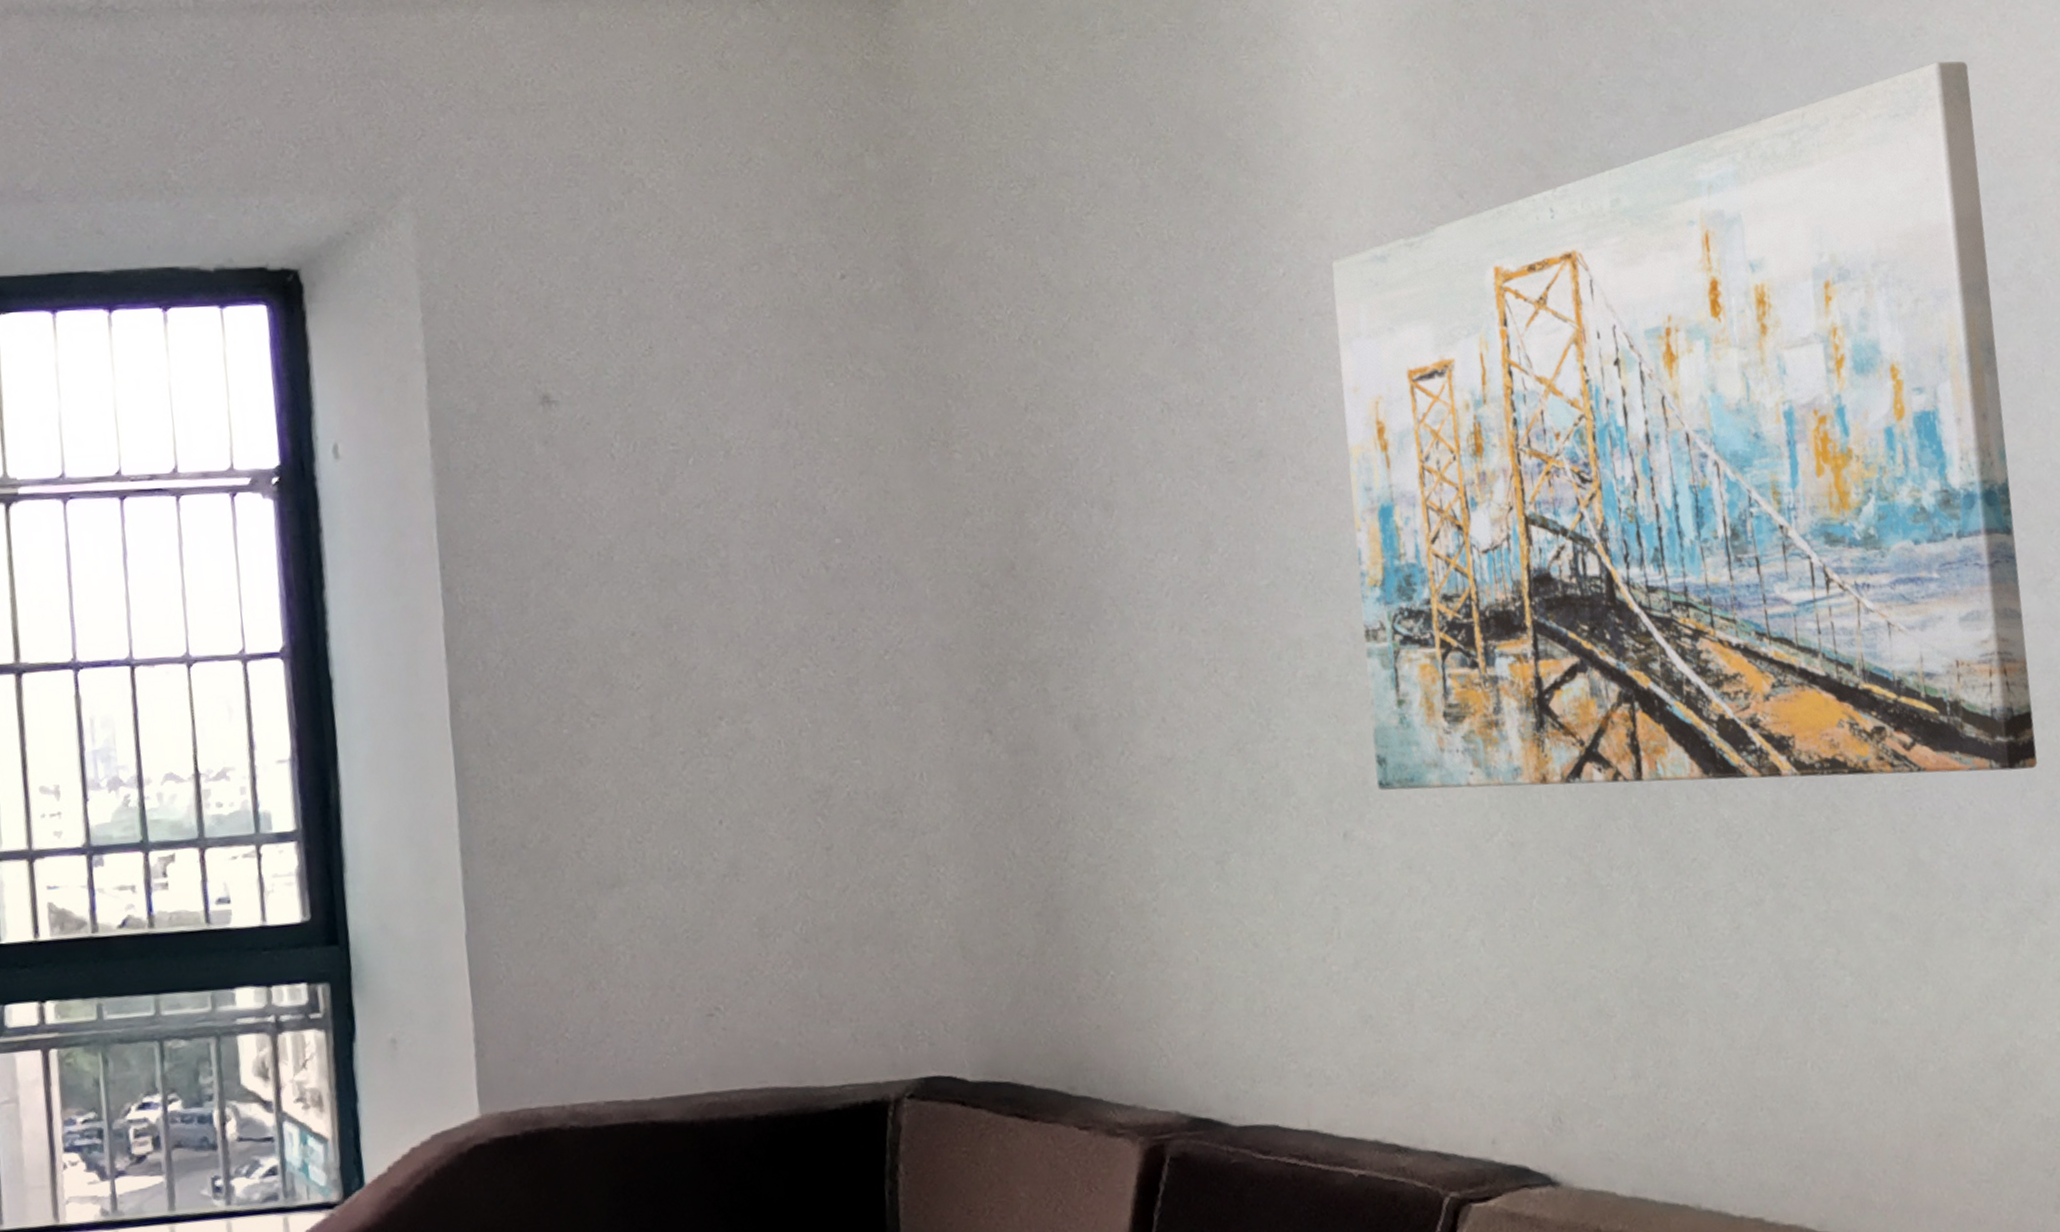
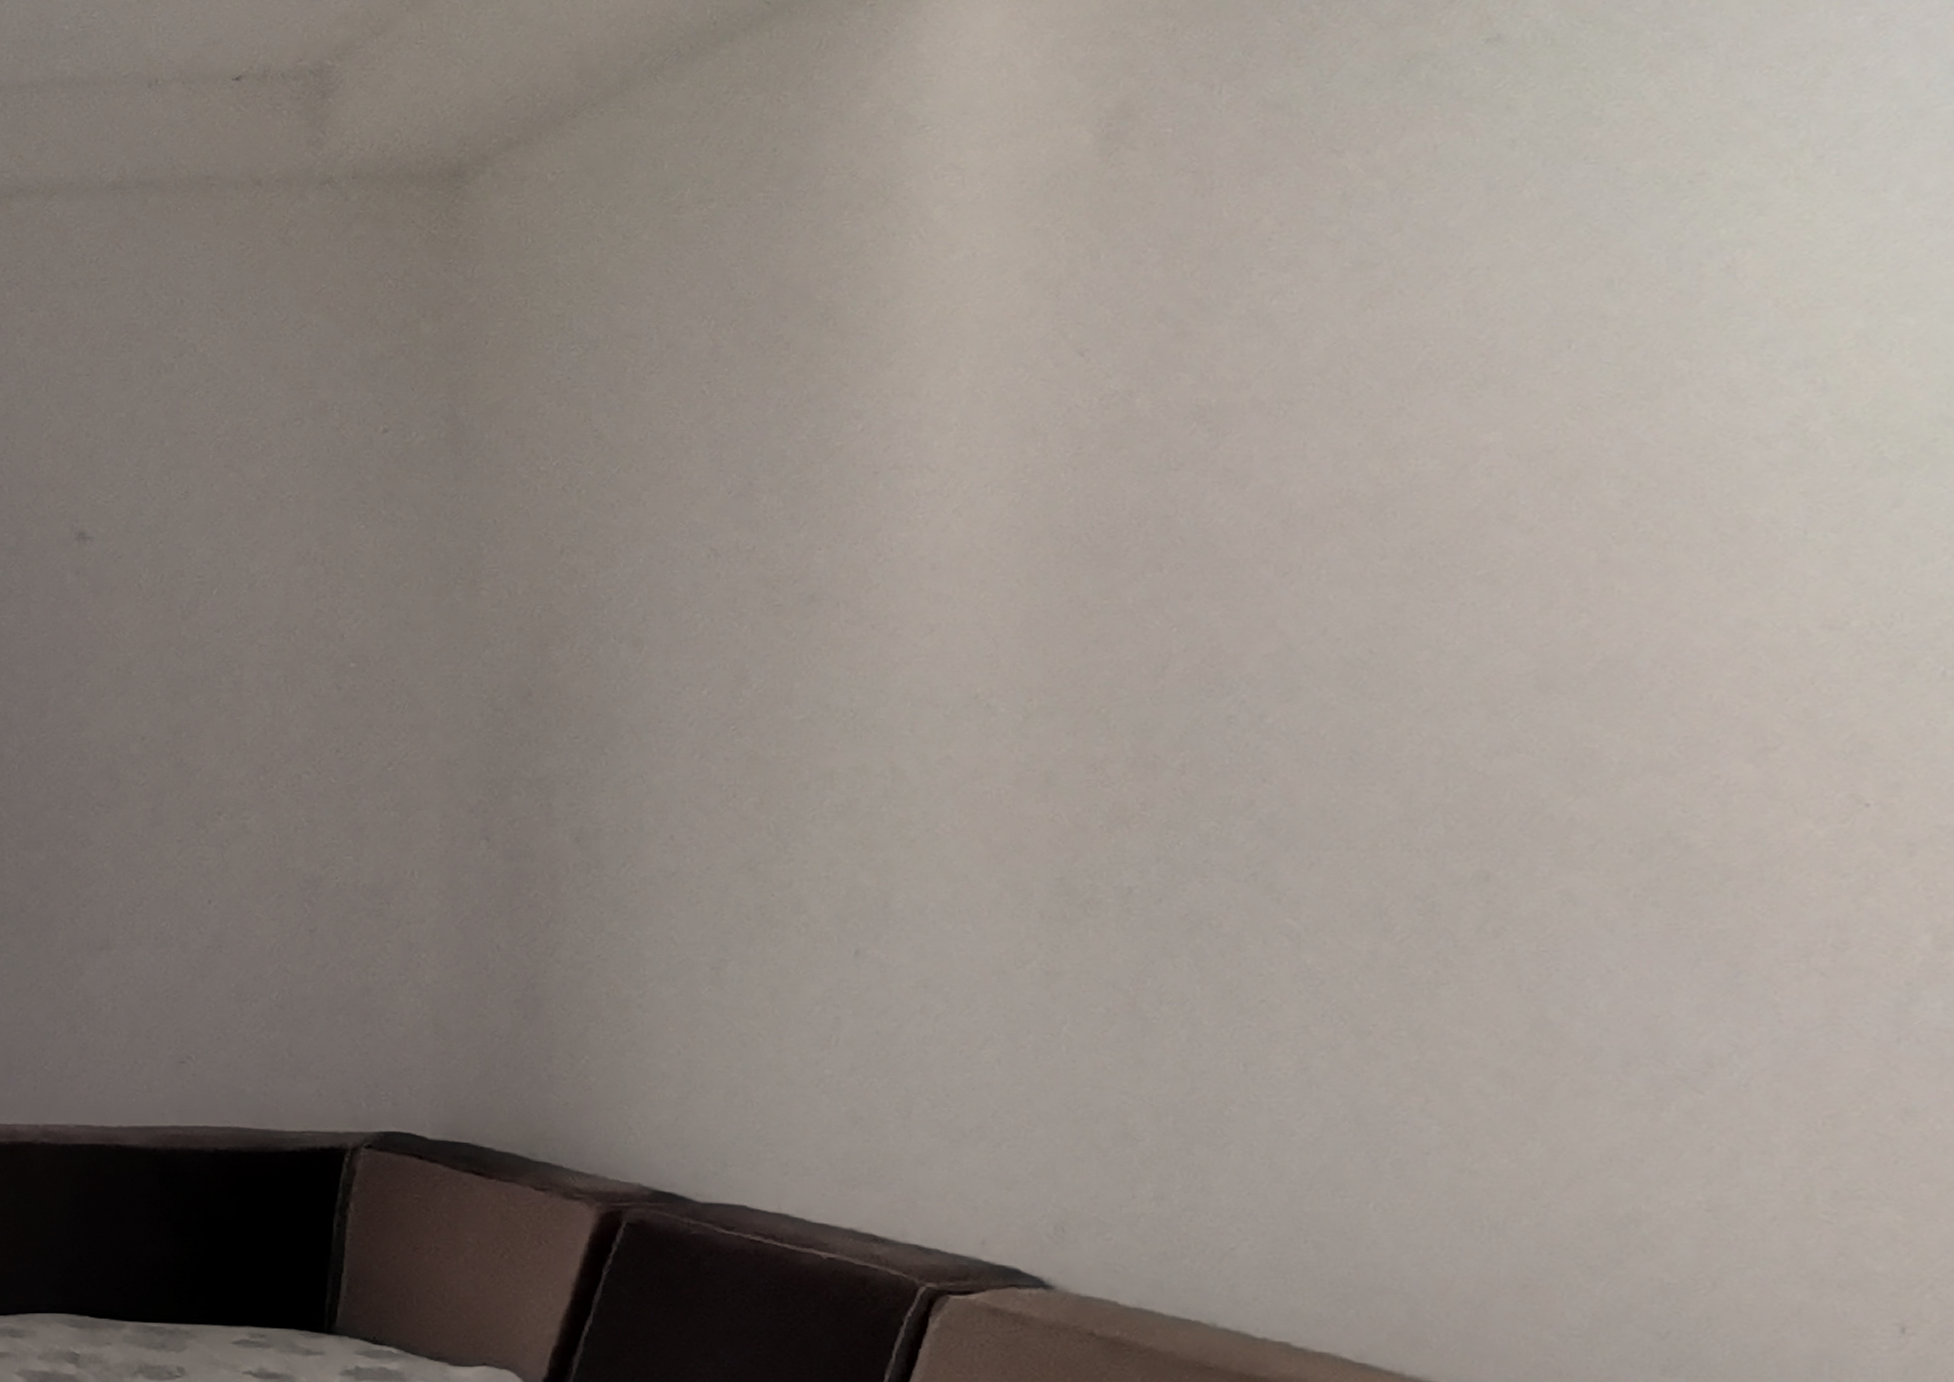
wall art: present [1331,61,2038,790] -> none [899,207,1761,939]

